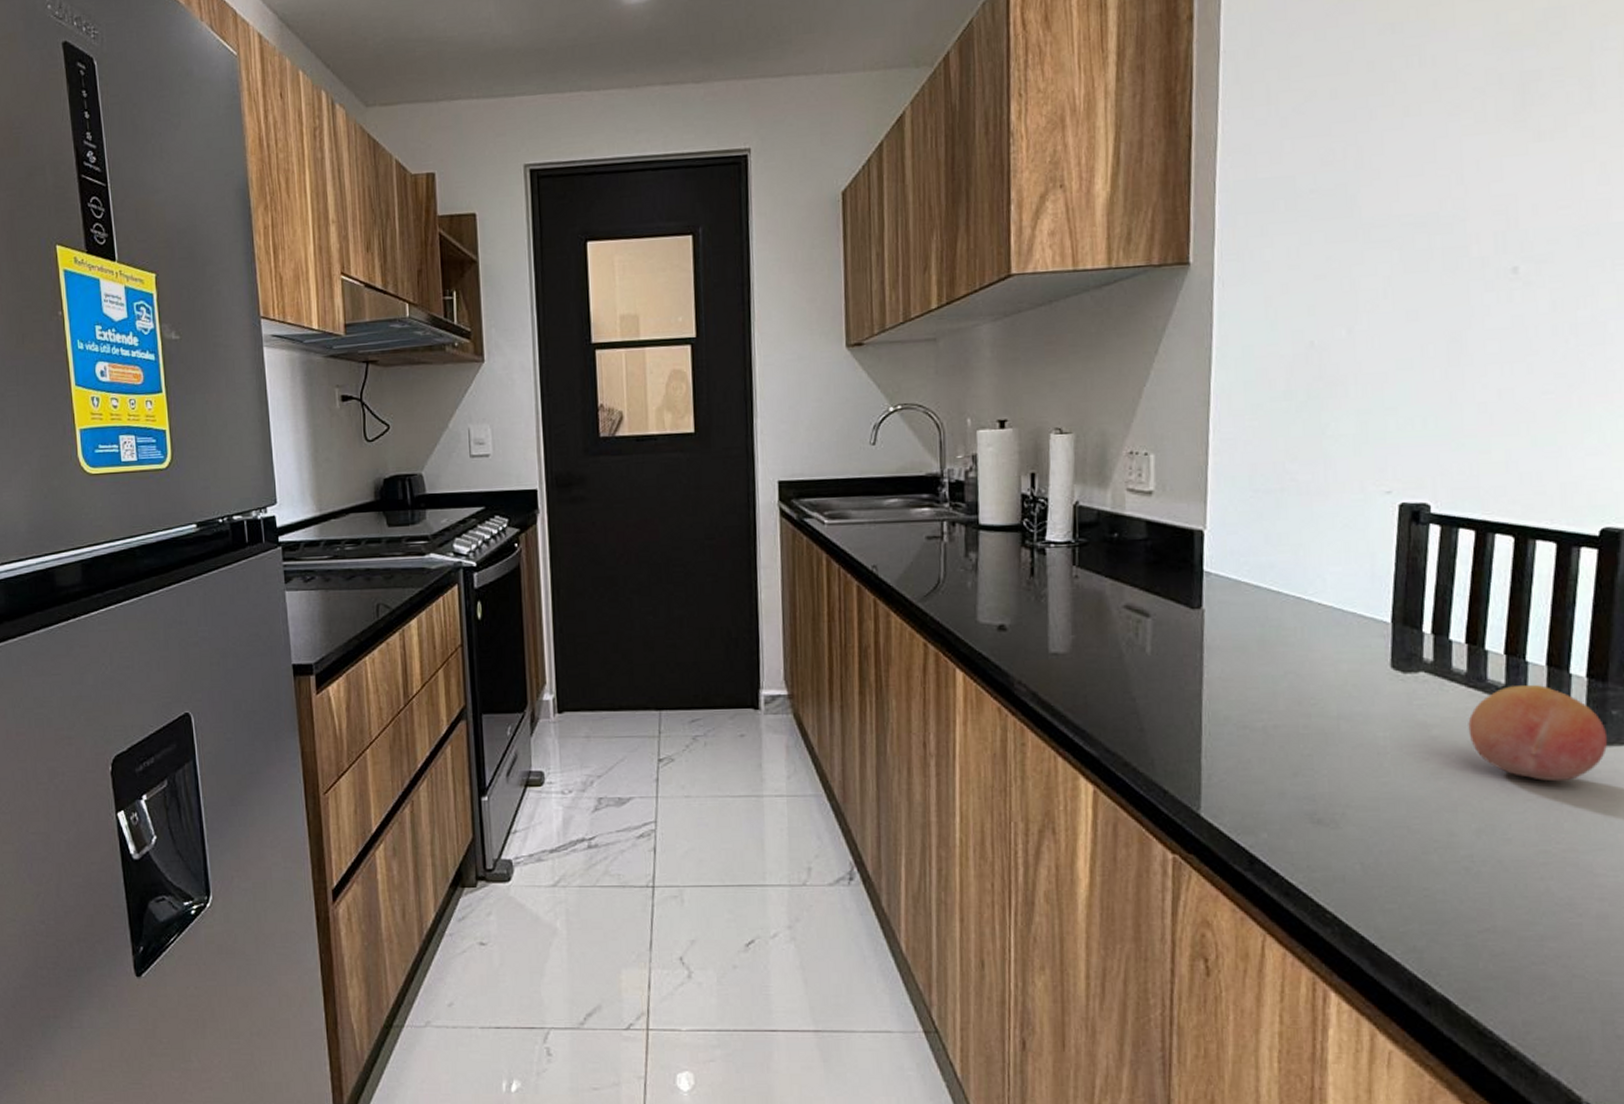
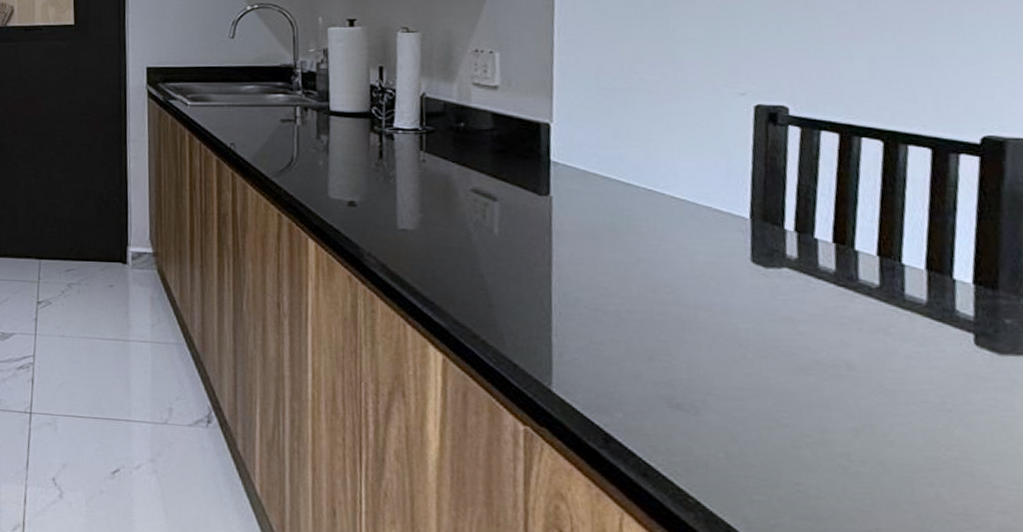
fruit: present [1468,685,1608,782] -> none [839,287,1002,388]

